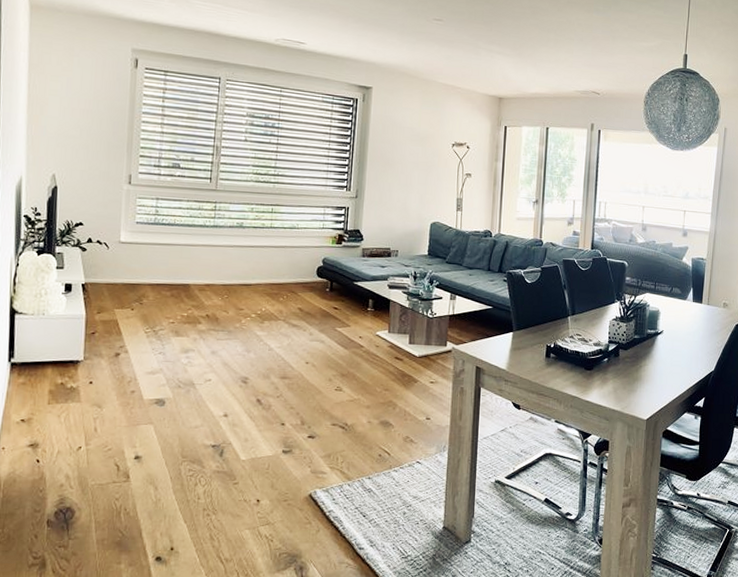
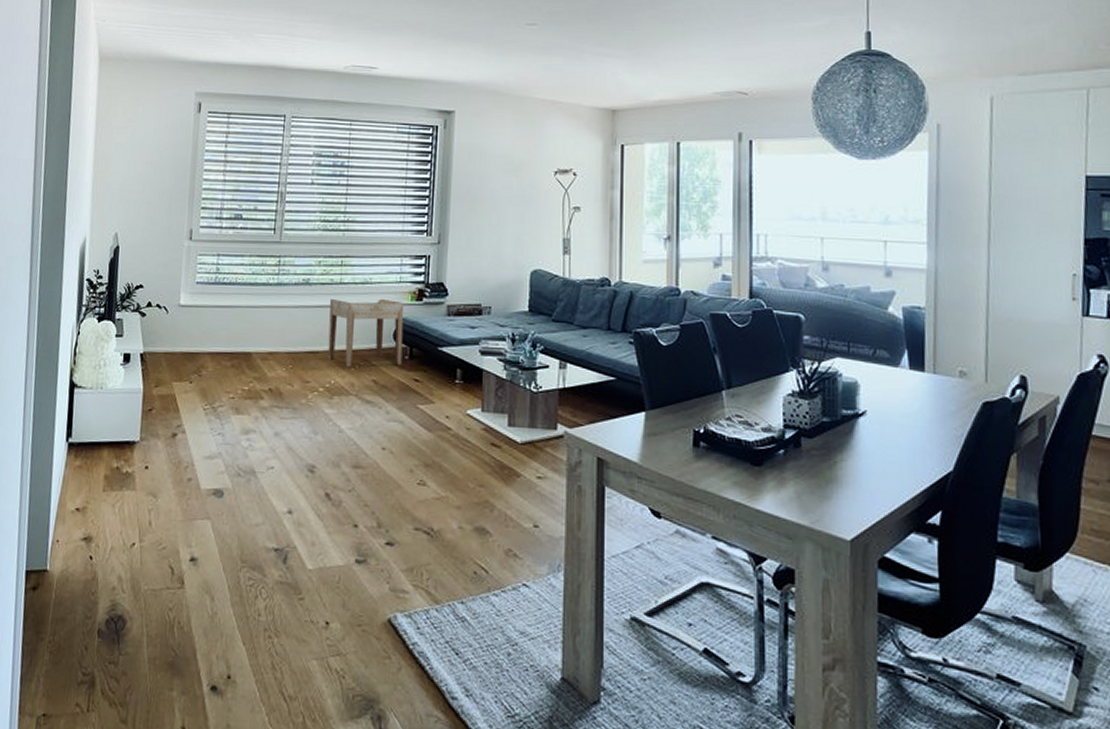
side table: none [259,241,326,297] -> present [327,298,404,367]

